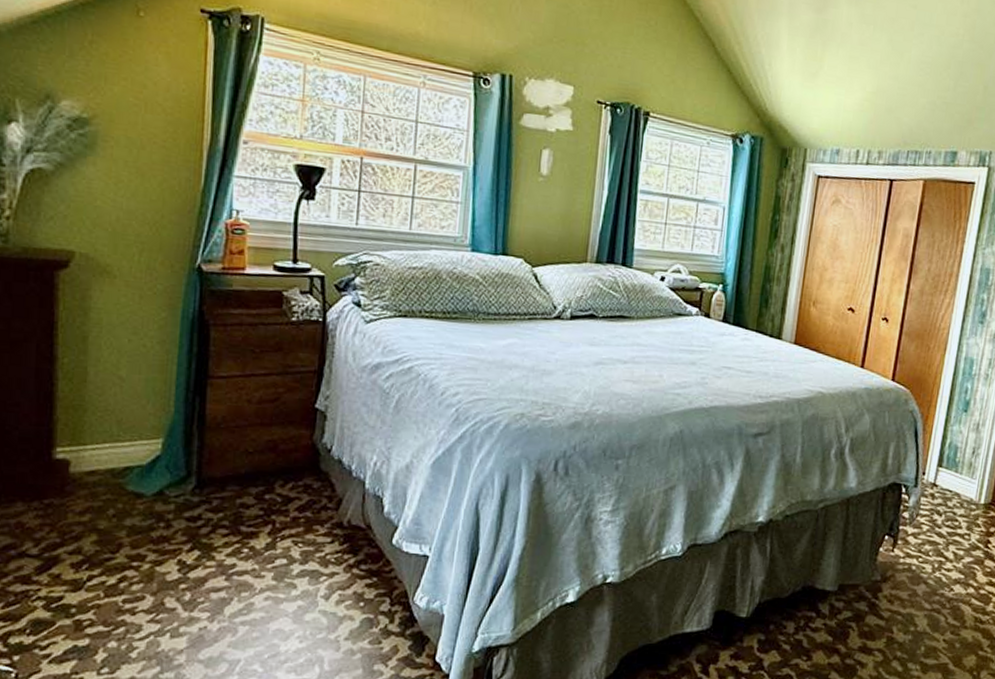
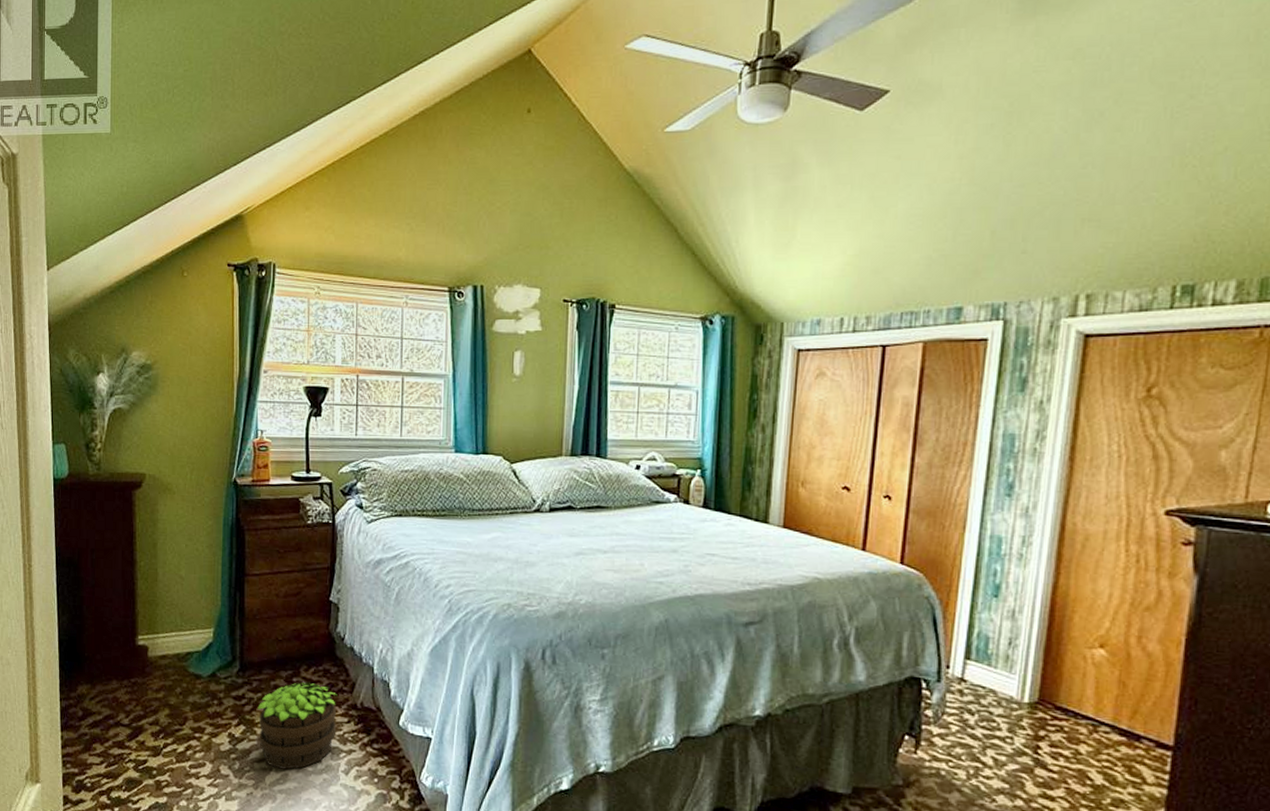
potted plant: none [217,500,319,598] -> present [257,682,337,770]

